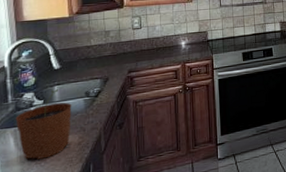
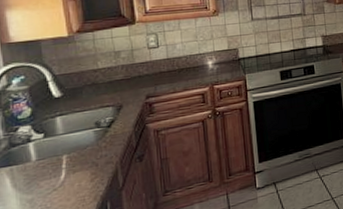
plant pot: present [15,89,72,160] -> none [10,120,80,202]

